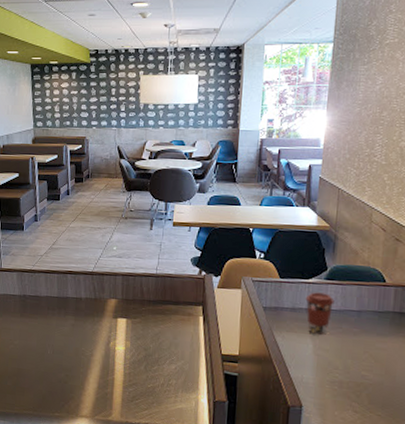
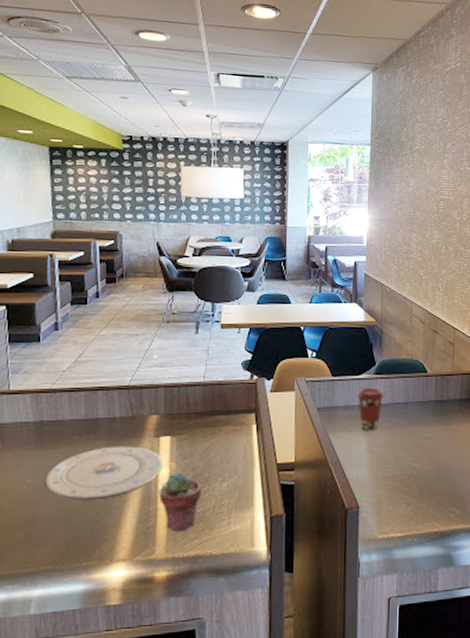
plate: none [27,321,120,366] -> present [45,446,163,501]
potted succulent: none [115,350,153,402] -> present [158,472,203,532]

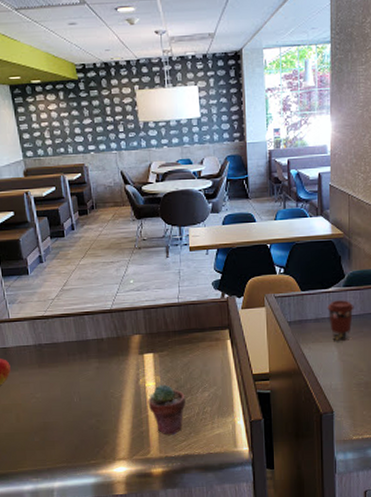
plate: present [45,446,163,501] -> none [50,363,149,411]

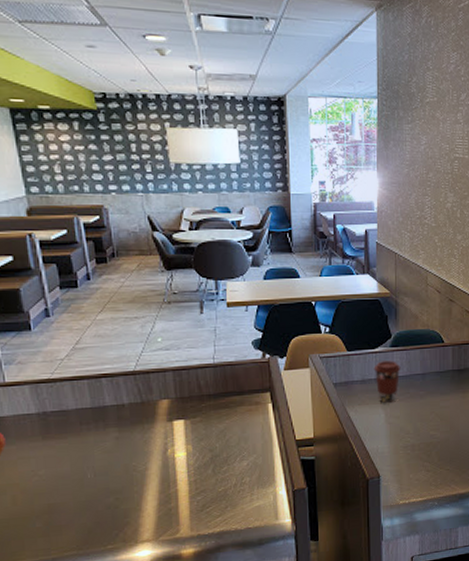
potted succulent: present [148,384,187,435] -> none [177,454,222,511]

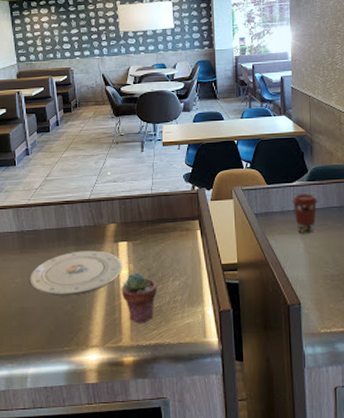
plate: none [57,431,179,489] -> present [29,250,123,297]
potted succulent: none [177,454,222,511] -> present [121,273,158,323]

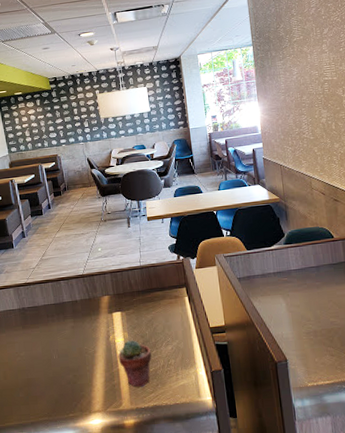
plate: present [29,250,123,297] -> none [33,322,118,367]
coffee cup: present [292,194,318,234] -> none [271,256,296,294]

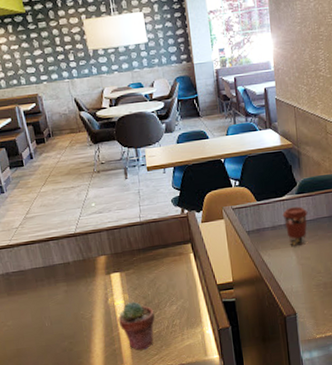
coffee cup: none [271,256,296,294] -> present [282,206,308,247]

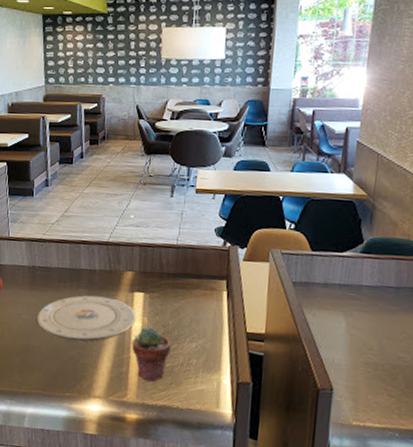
plate: none [21,284,118,335] -> present [36,295,136,342]
coffee cup: present [282,206,308,247] -> none [339,266,371,313]

